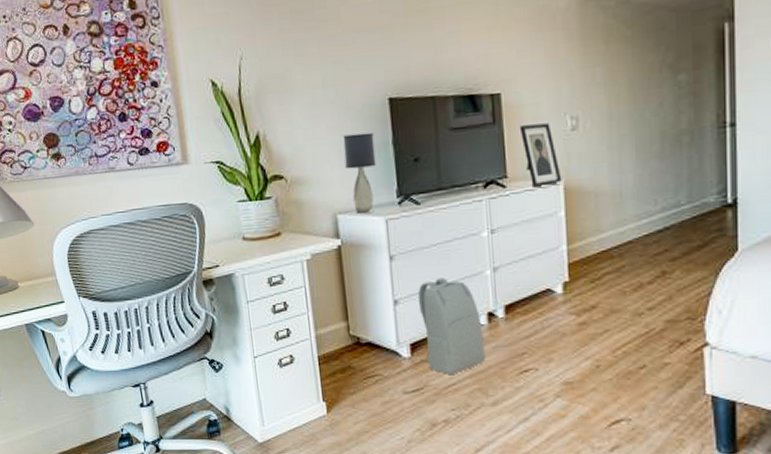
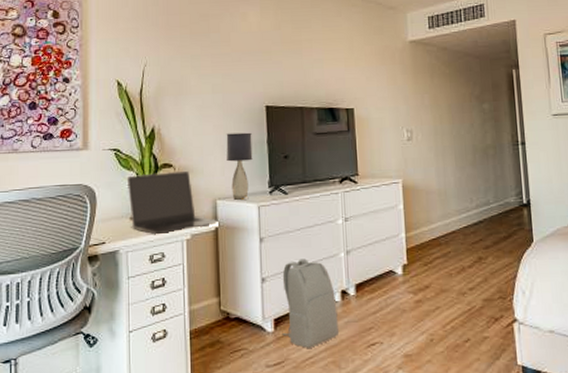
laptop: none [233,182,345,256] -> present [126,170,222,235]
picture frame: present [519,123,562,187] -> none [368,134,401,184]

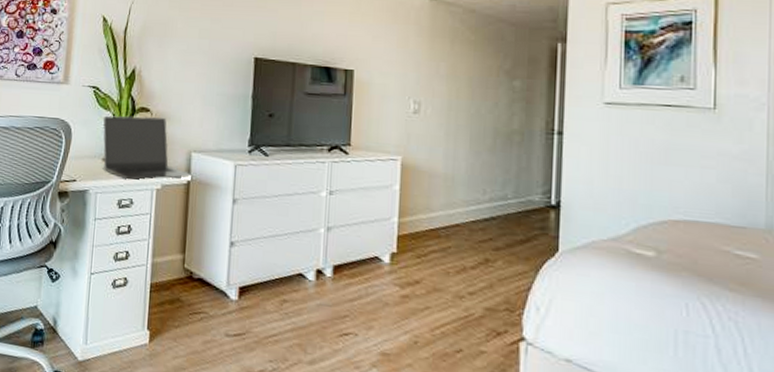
table lamp: present [226,132,253,200] -> none [207,83,236,156]
backpack: present [282,258,338,349] -> none [246,227,310,326]

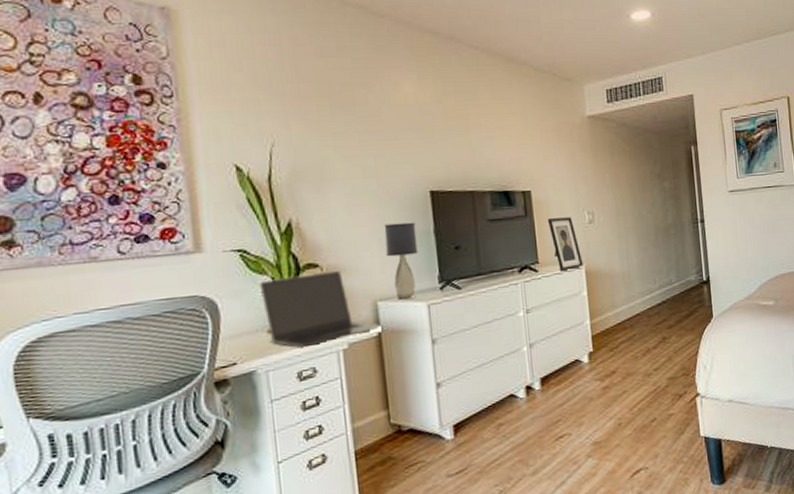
table lamp: none [207,83,236,156] -> present [384,222,418,300]
picture frame: none [367,101,400,159] -> present [547,217,584,271]

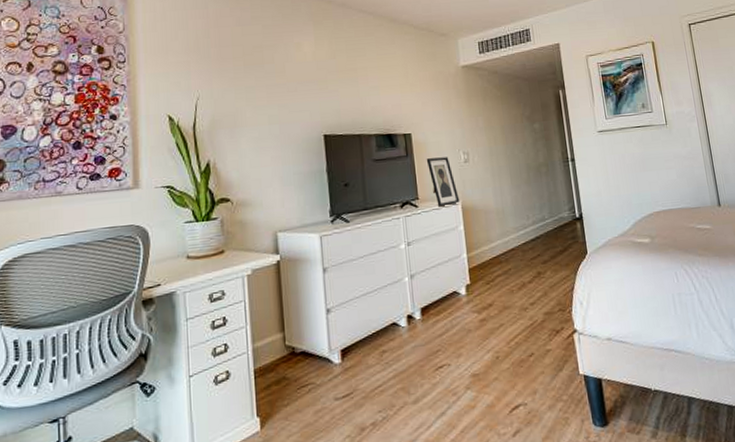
laptop: present [258,270,386,348] -> none [181,204,284,273]
table lamp: present [384,222,418,300] -> none [284,162,313,231]

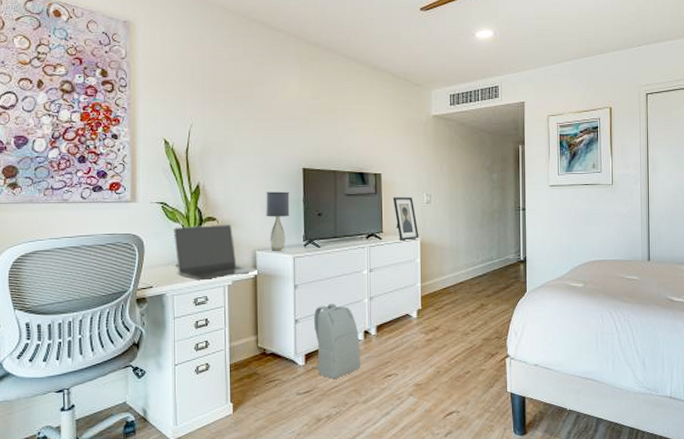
laptop: none [181,204,284,273] -> present [173,224,261,281]
table lamp: none [284,162,313,231] -> present [266,191,290,251]
backpack: none [347,286,406,378] -> present [311,303,360,380]

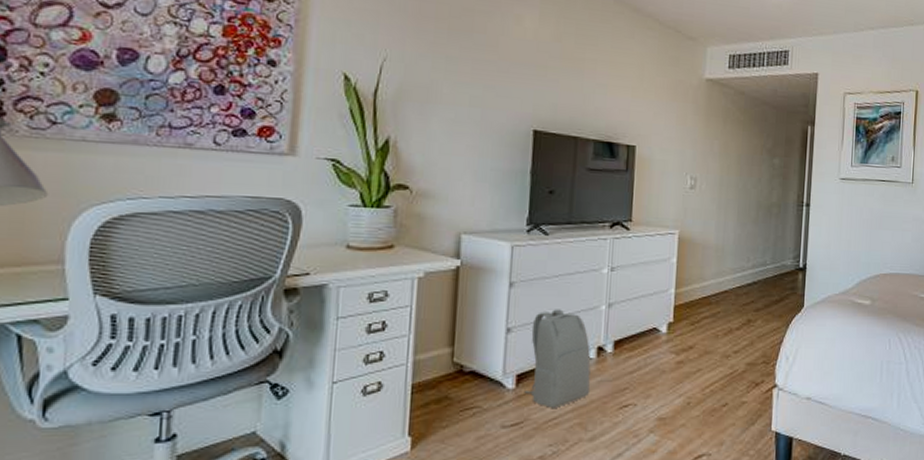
laptop: present [173,224,261,281] -> none [345,193,466,270]
table lamp: present [266,191,290,251] -> none [479,156,513,237]
picture frame: present [392,197,419,241] -> none [647,177,678,234]

